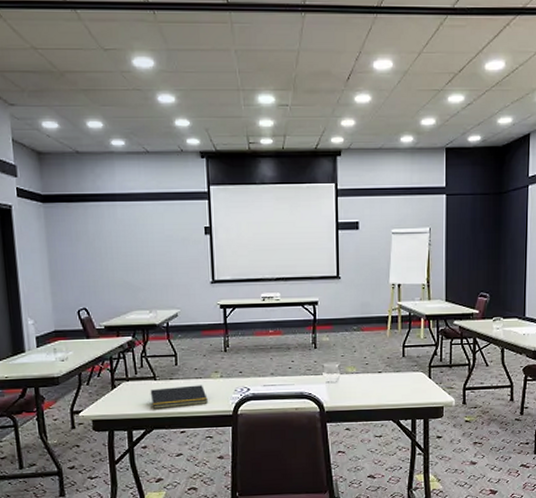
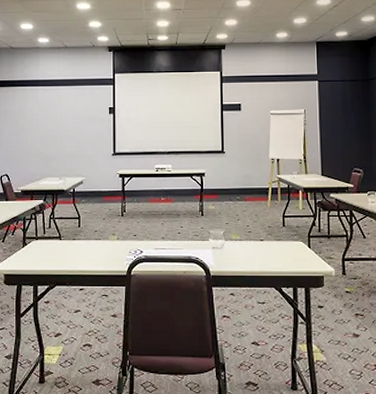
notepad: present [150,385,208,410] -> none [55,246,105,267]

